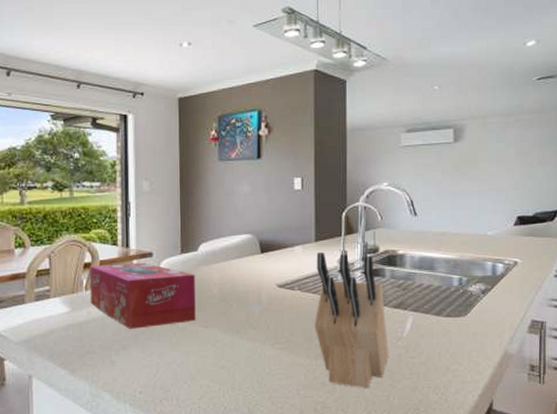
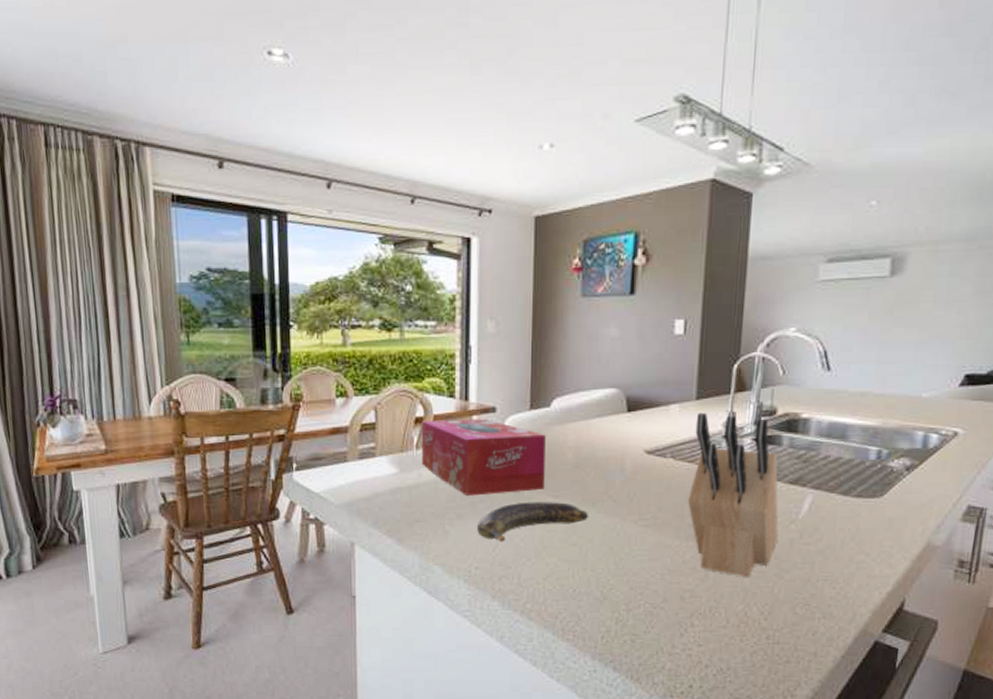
banana: none [140,331,235,369] -> present [477,502,589,542]

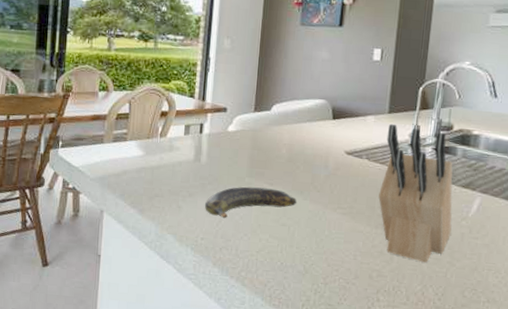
tissue box: present [421,418,546,496] -> none [163,114,266,179]

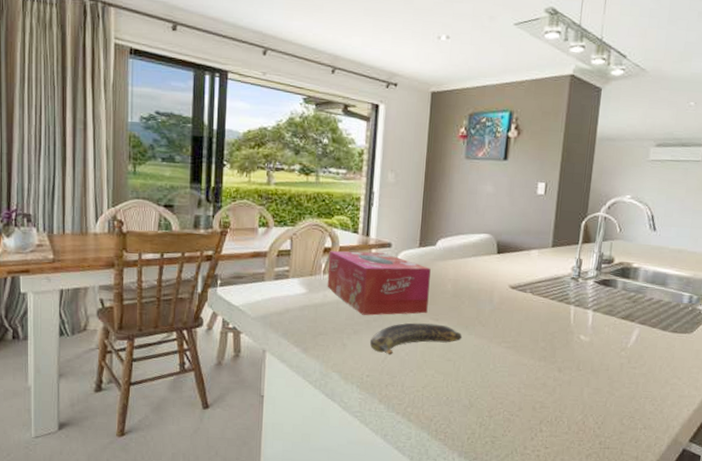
tissue box: none [163,114,266,179] -> present [327,251,431,316]
knife block: present [378,123,453,263] -> none [542,257,613,393]

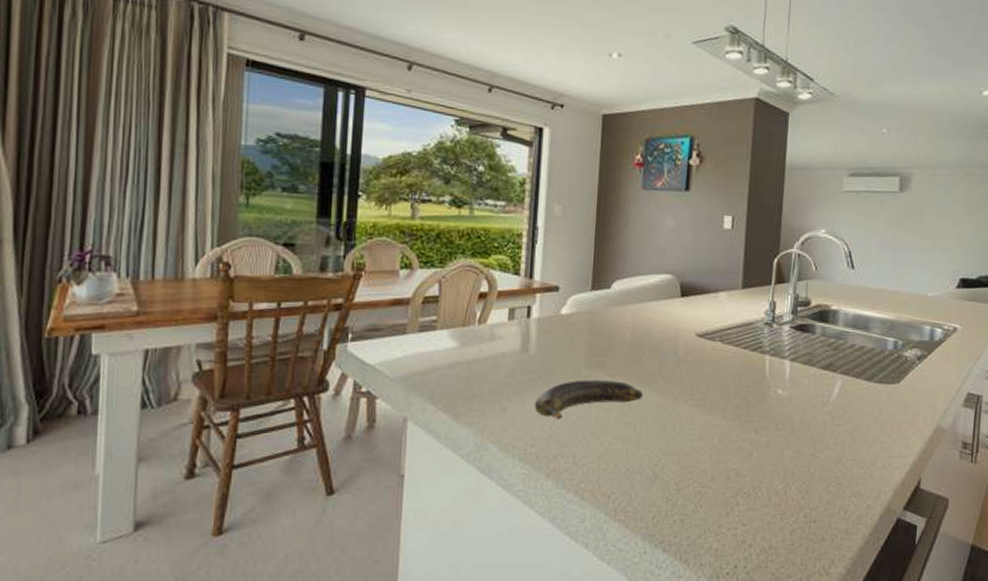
tissue box: present [327,251,431,316] -> none [483,296,605,372]

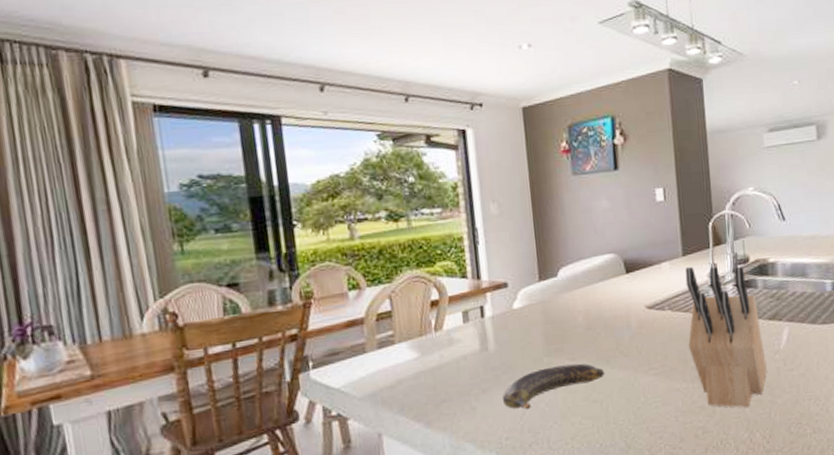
knife block: none [734,300,814,457] -> present [685,266,767,408]

